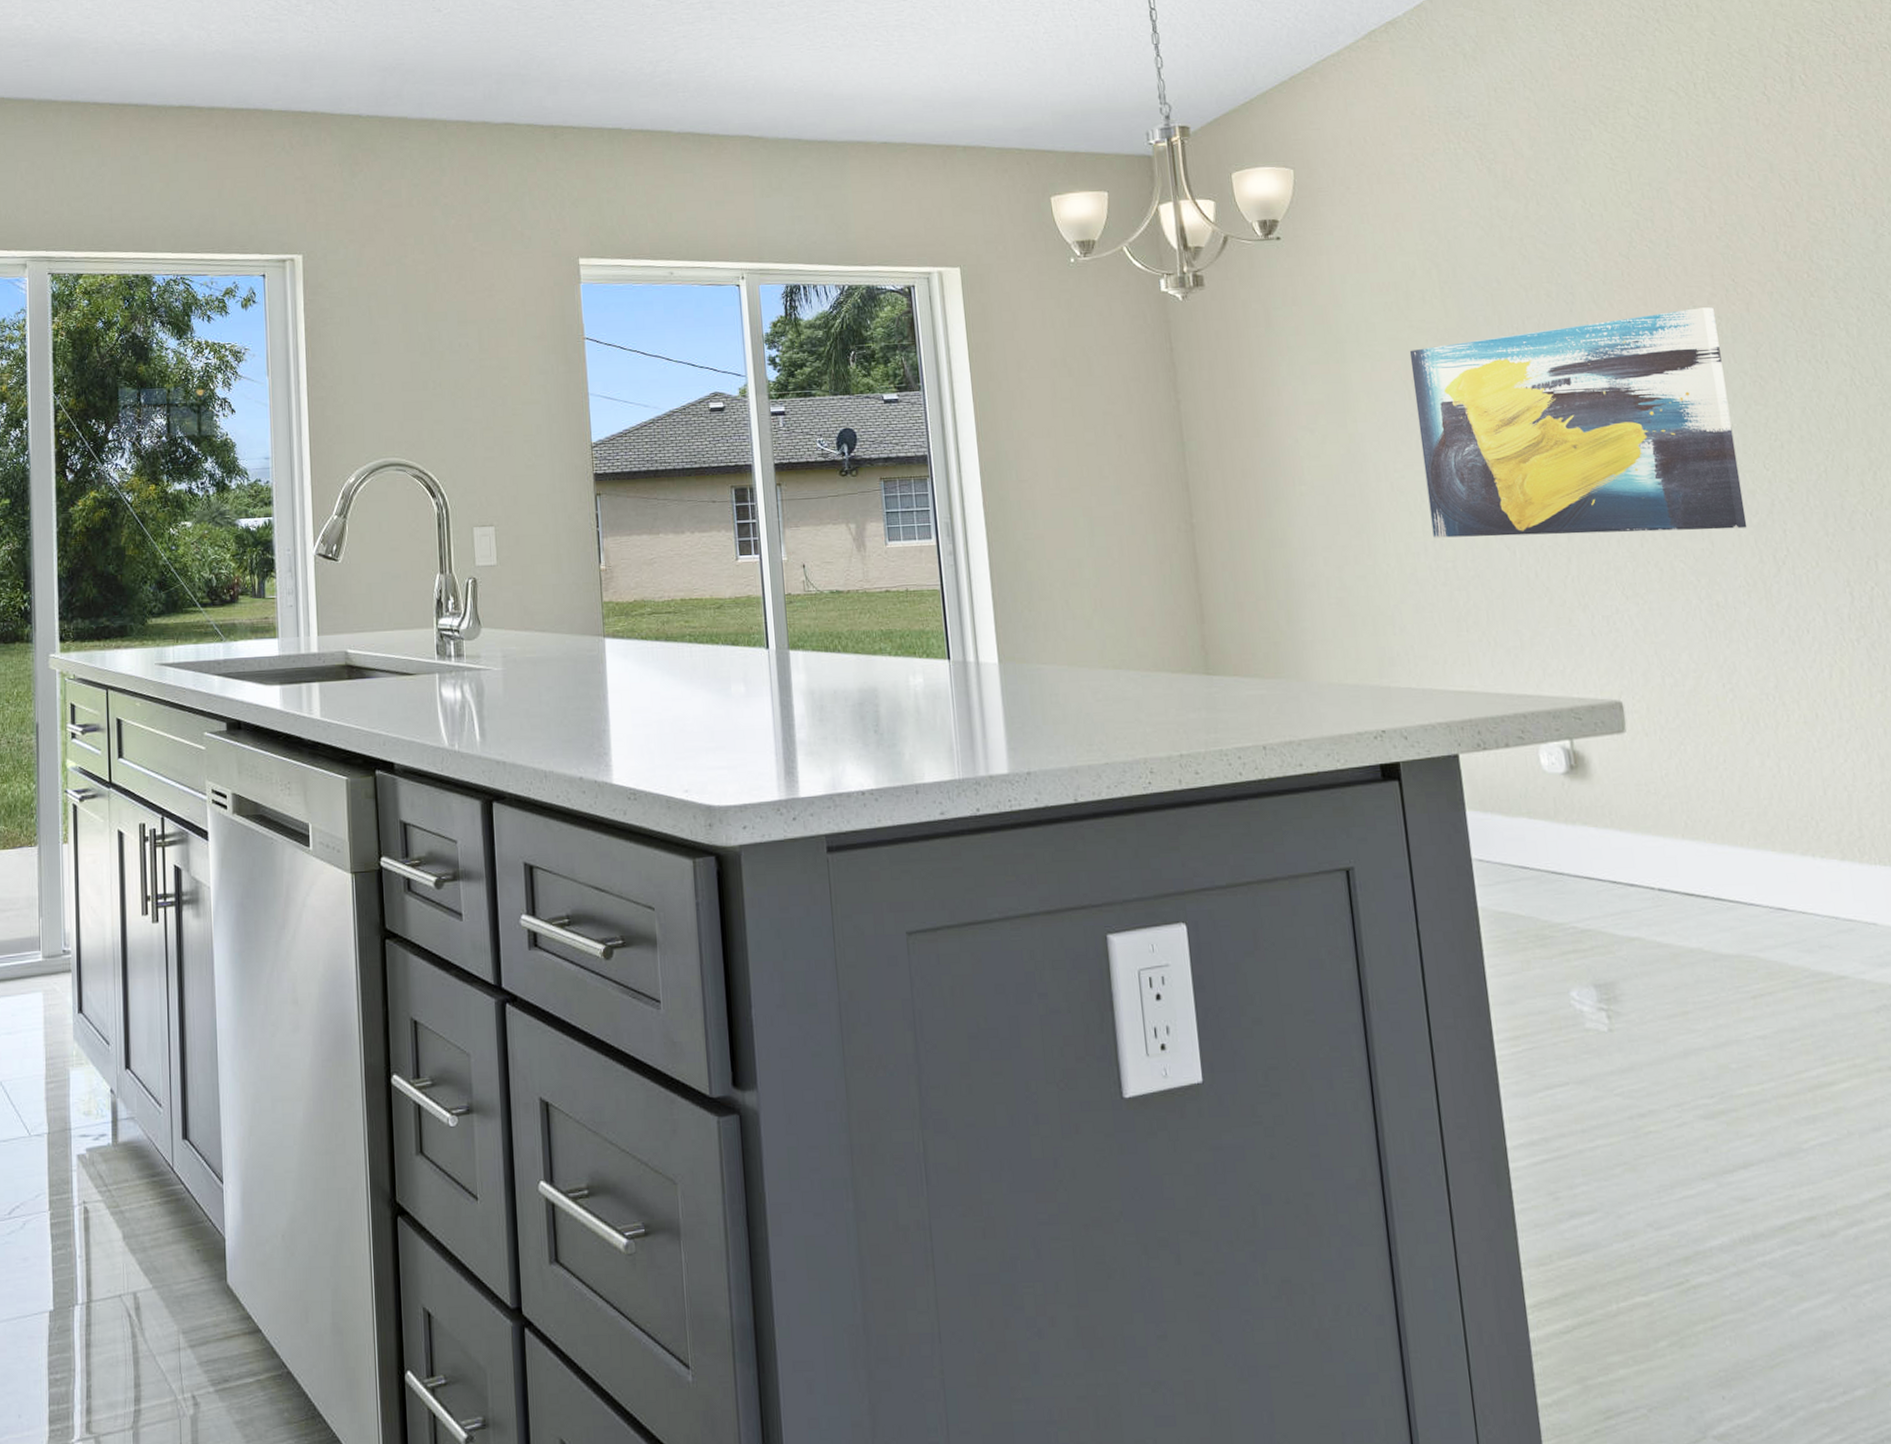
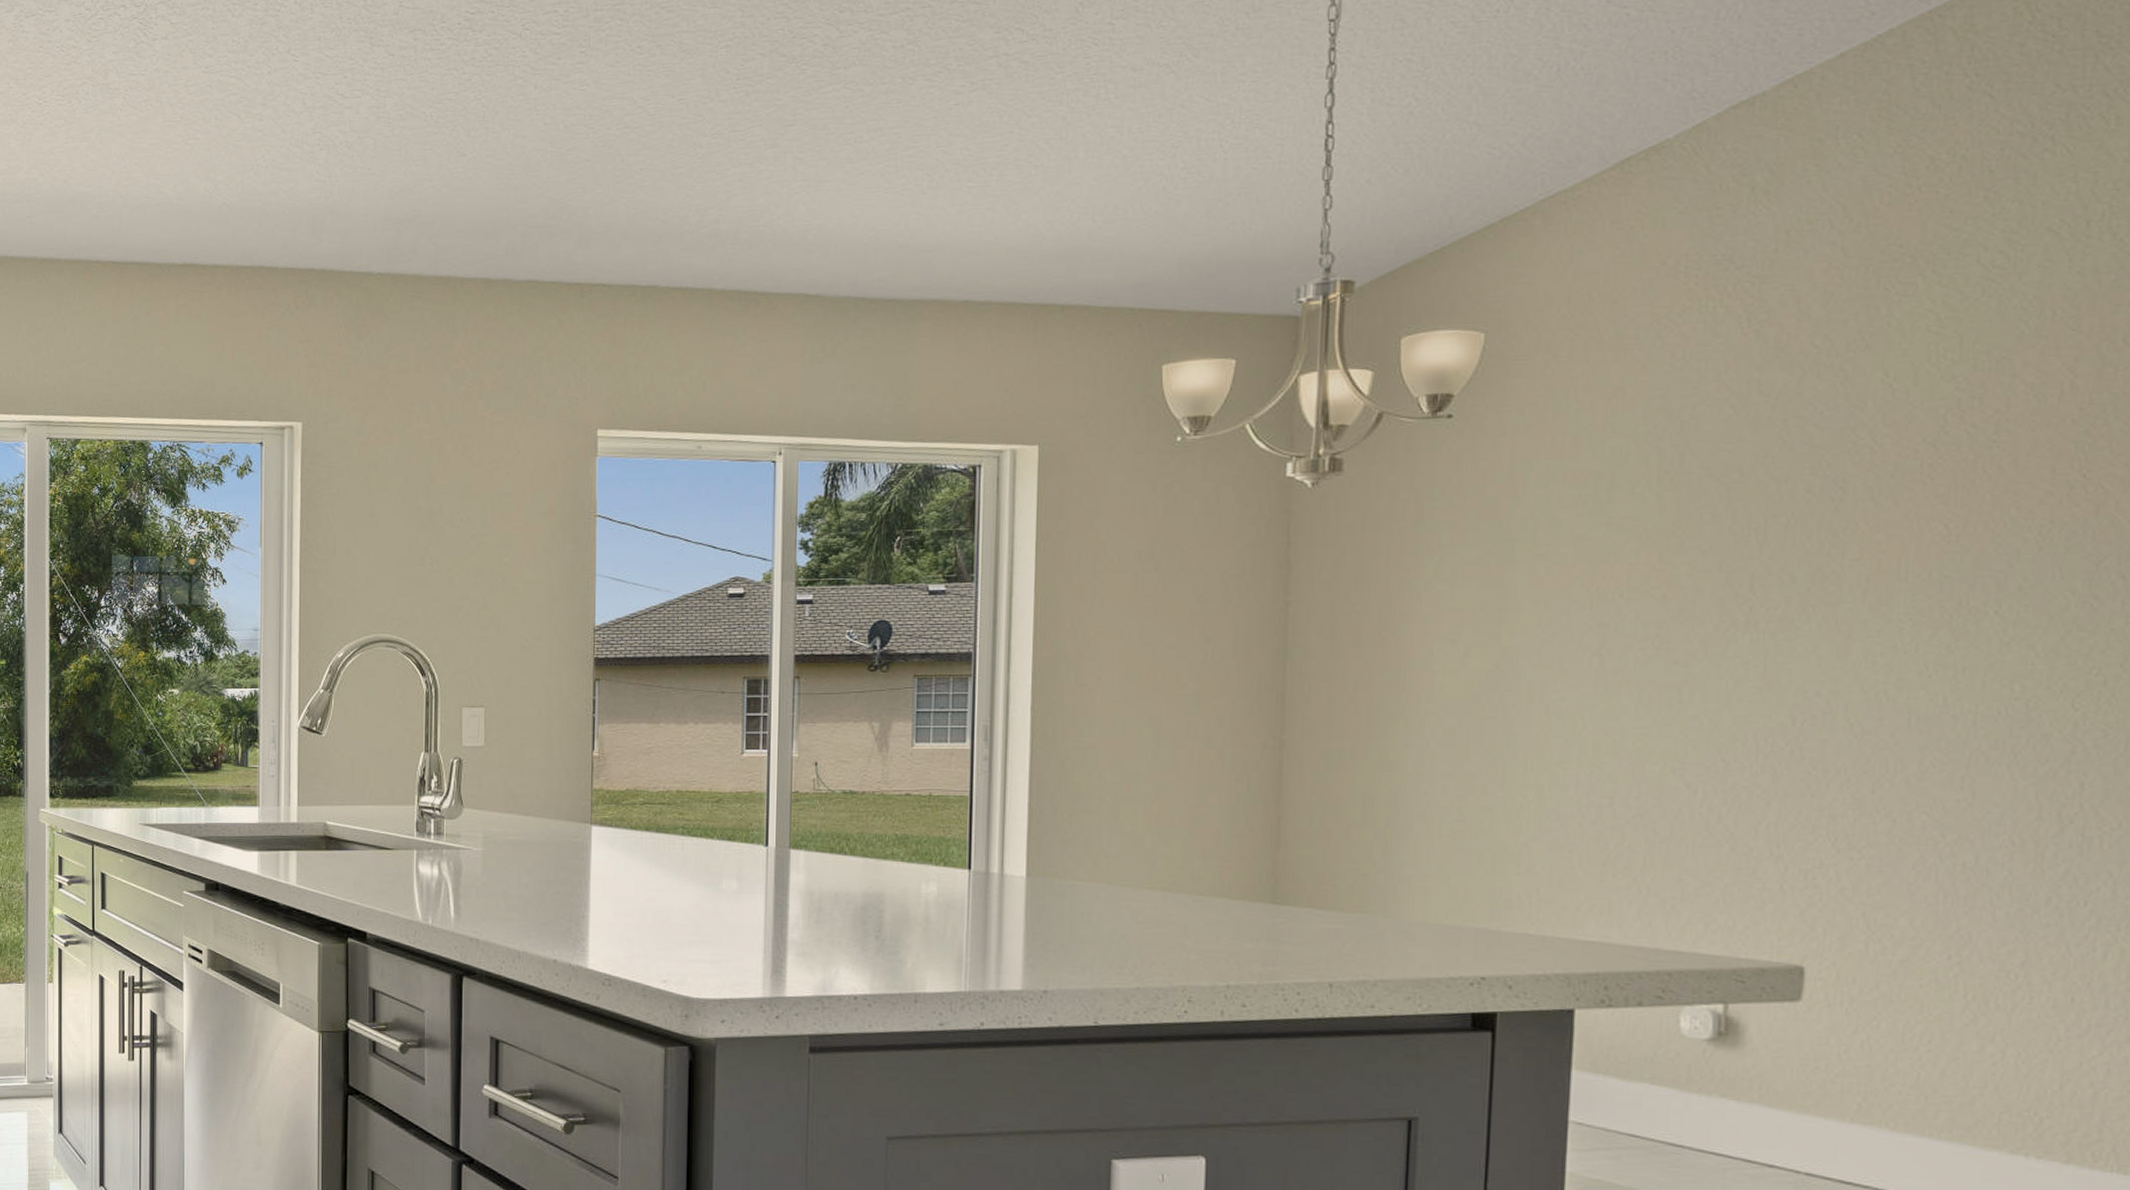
wall art: present [1409,307,1747,538] -> none [1590,509,2046,778]

